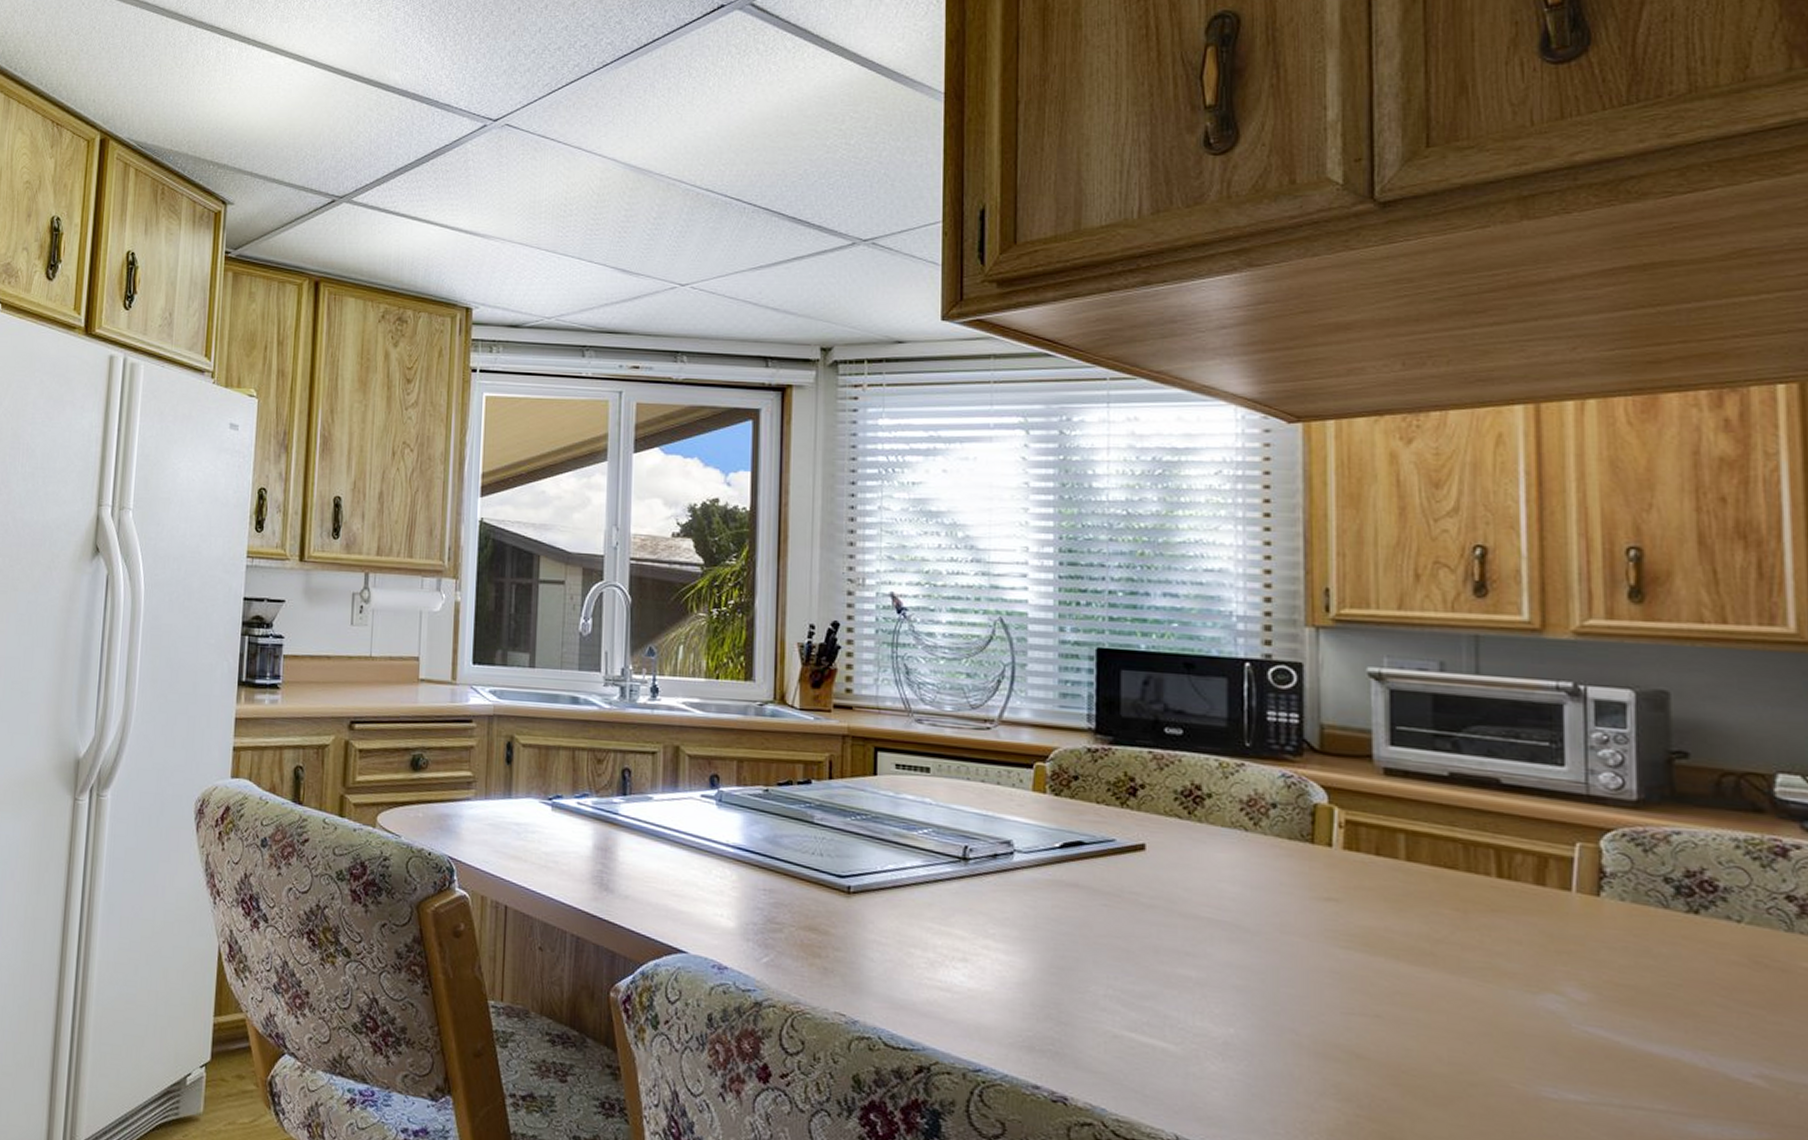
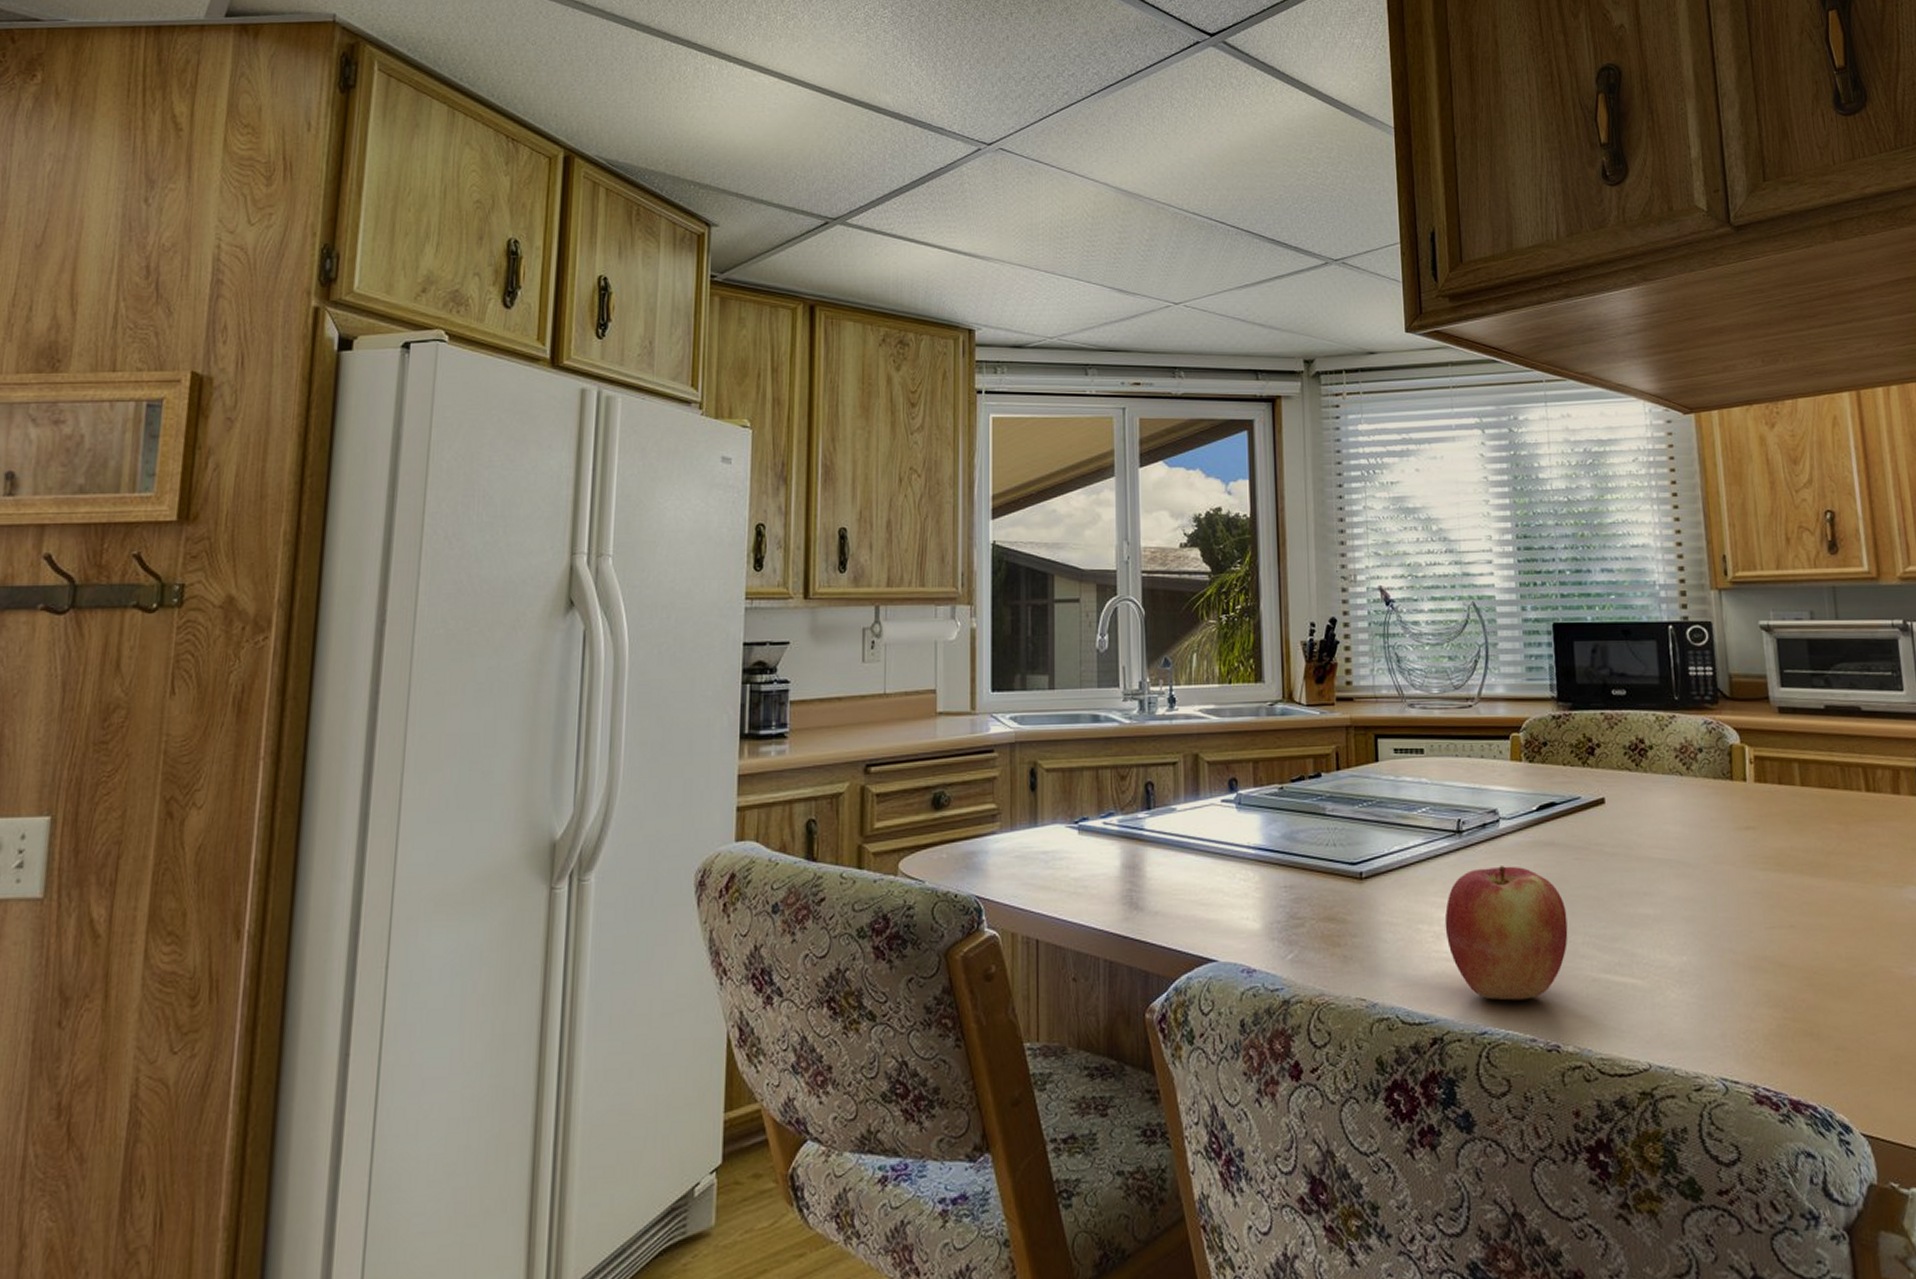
apple: none [941,900,1087,1045] -> present [1444,866,1568,1001]

